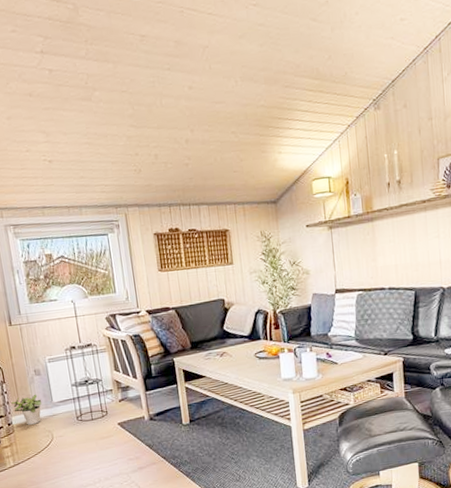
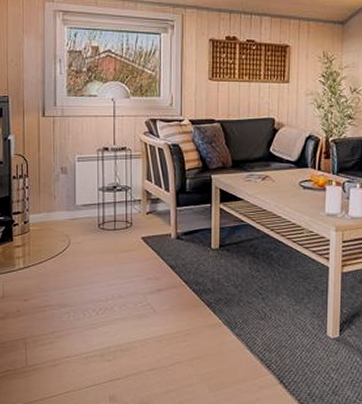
potted plant: present [11,394,42,425] -> none [31,193,64,226]

